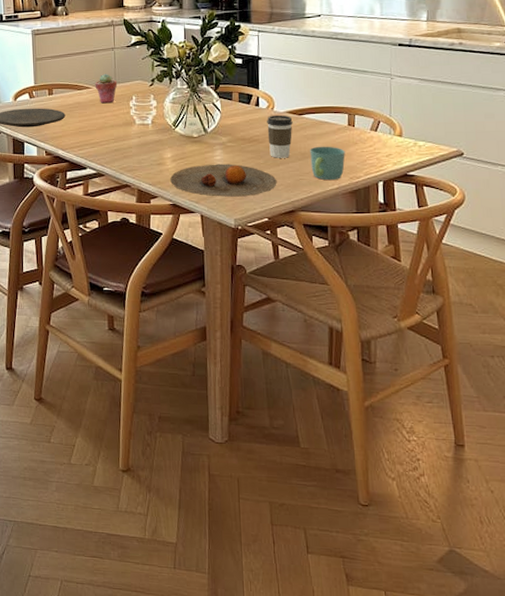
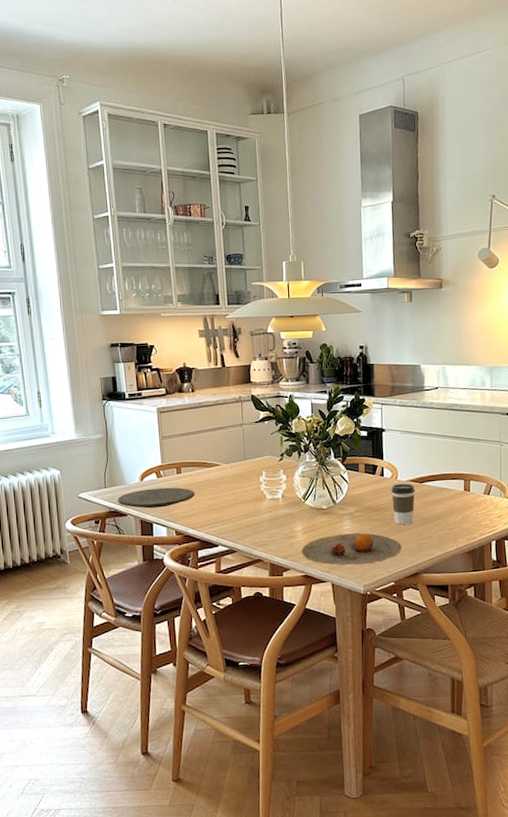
potted succulent: present [95,73,118,104] -> none [224,449,247,480]
mug: present [310,146,345,181] -> none [431,510,462,543]

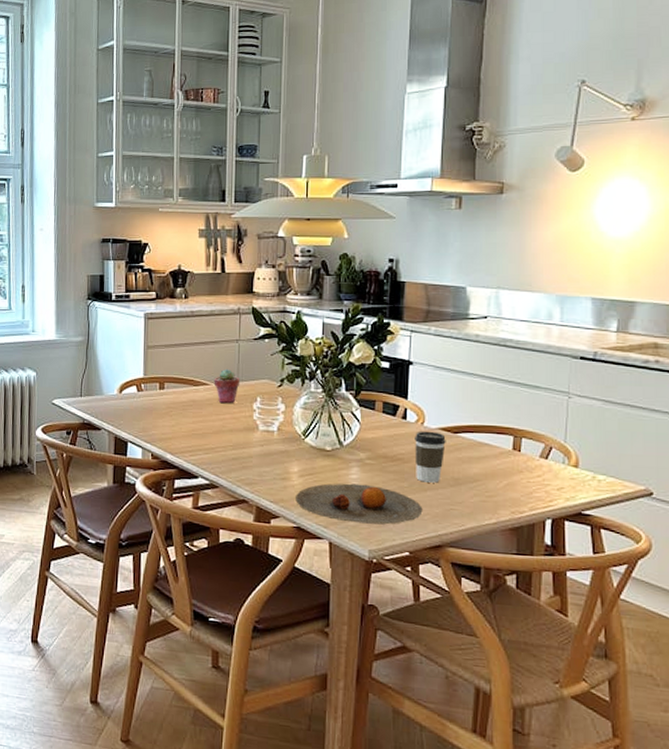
plate: present [117,487,195,509] -> none [92,402,177,426]
potted succulent: none [224,449,247,480] -> present [213,368,240,404]

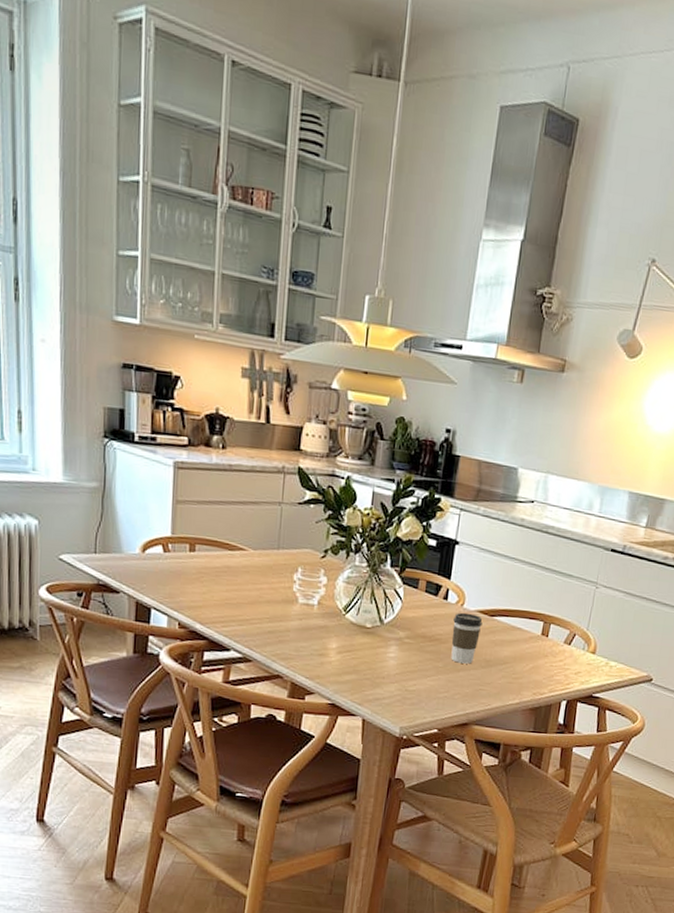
potted succulent: present [213,368,240,404] -> none [251,533,281,573]
plate: present [296,483,423,525] -> none [332,661,454,703]

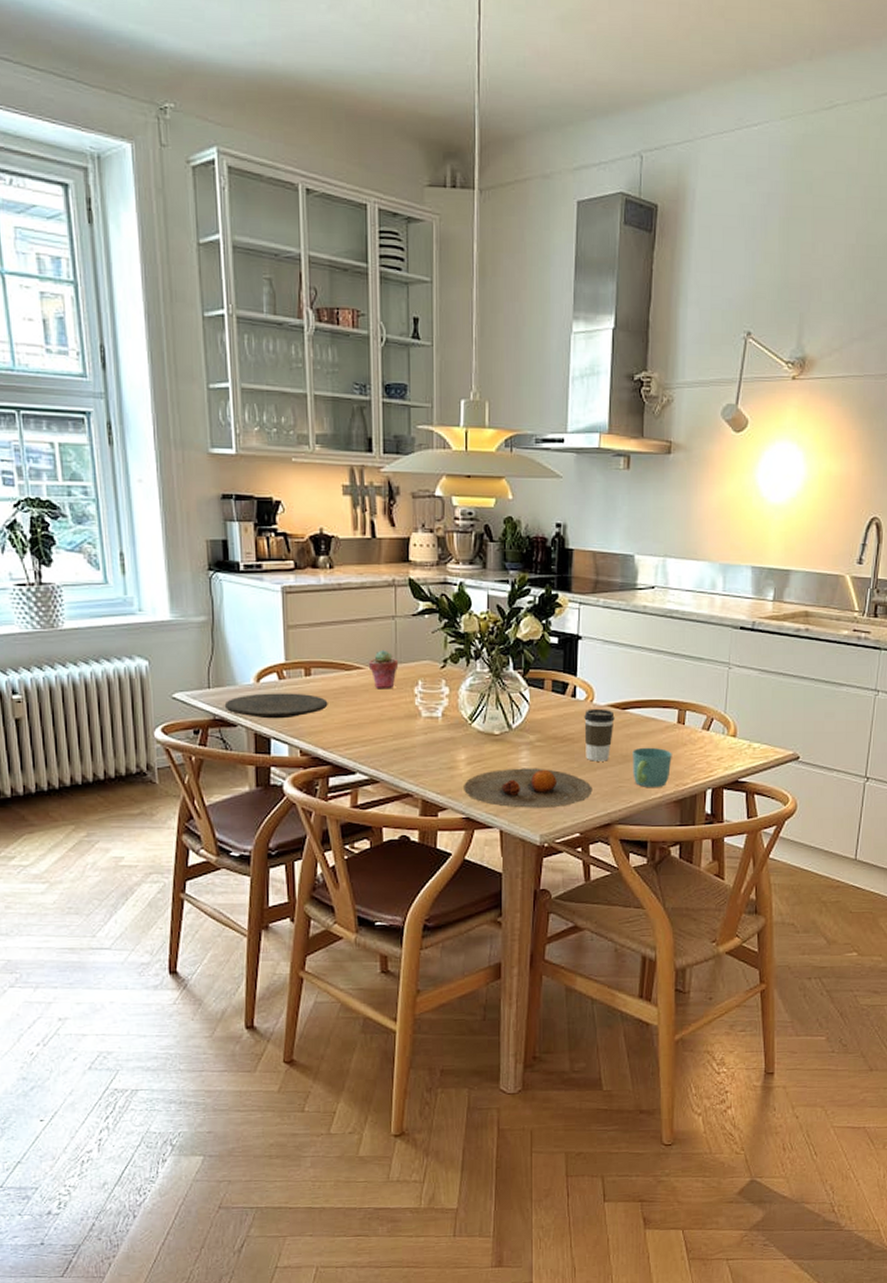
plate: none [109,563,209,591] -> present [224,693,328,719]
potted succulent: none [251,533,281,573] -> present [368,649,399,690]
plate: none [332,661,454,703] -> present [464,768,593,808]
mug: none [493,654,533,695] -> present [632,747,672,788]

